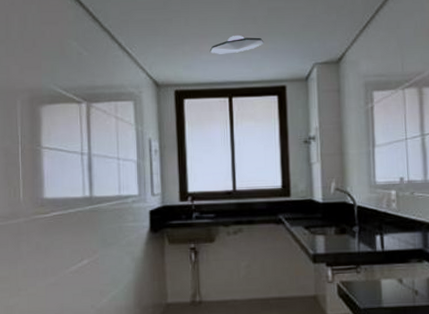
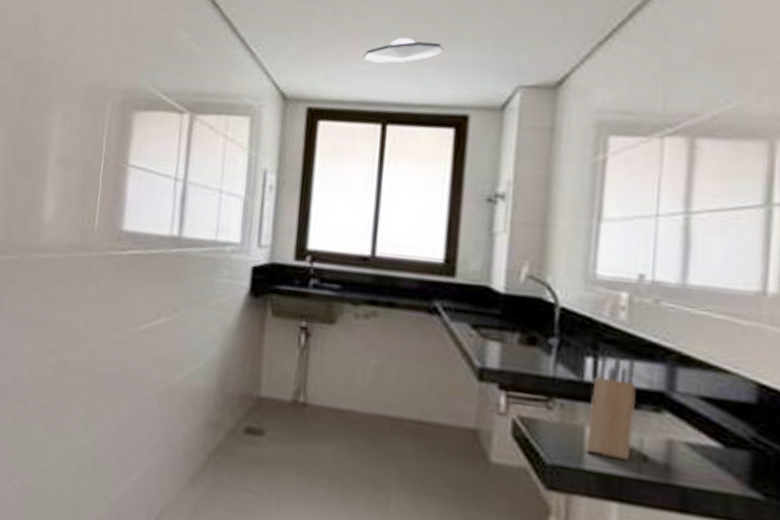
knife block: none [381,232,408,297] -> present [585,355,636,462]

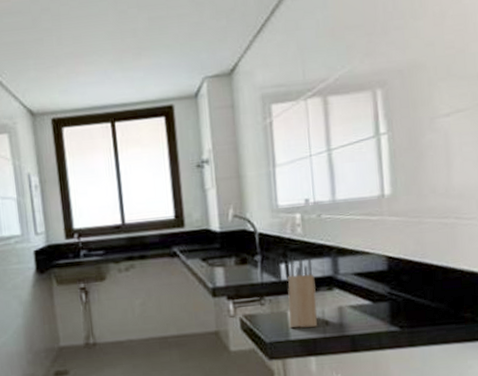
ceiling light: present [362,38,444,63] -> none [86,52,147,75]

